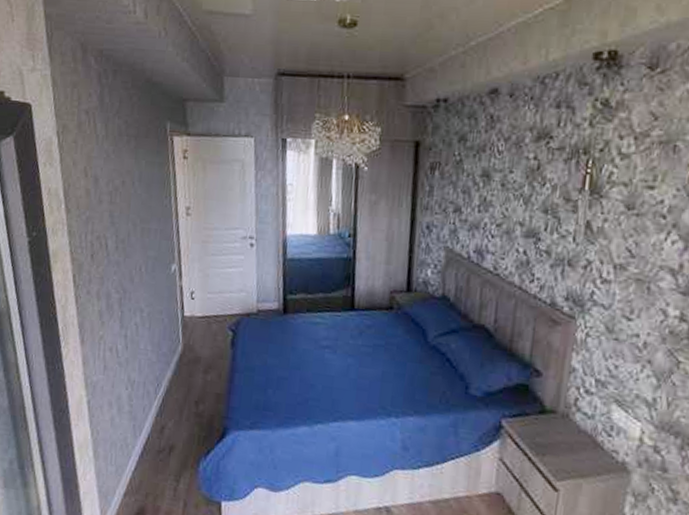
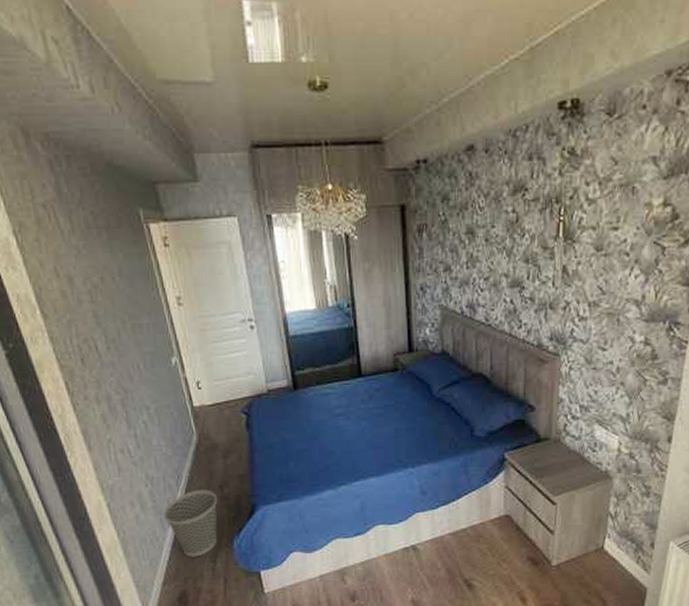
wastebasket: none [137,401,192,473] -> present [163,489,218,557]

